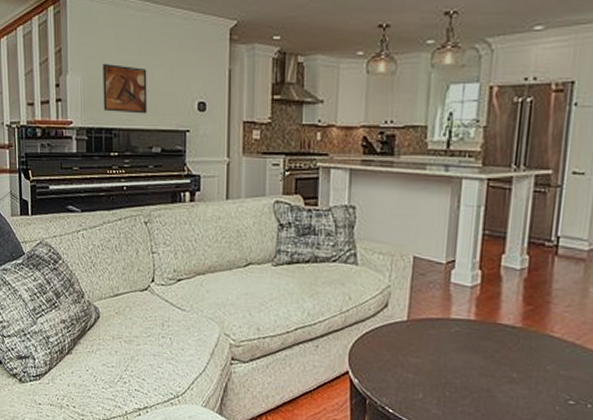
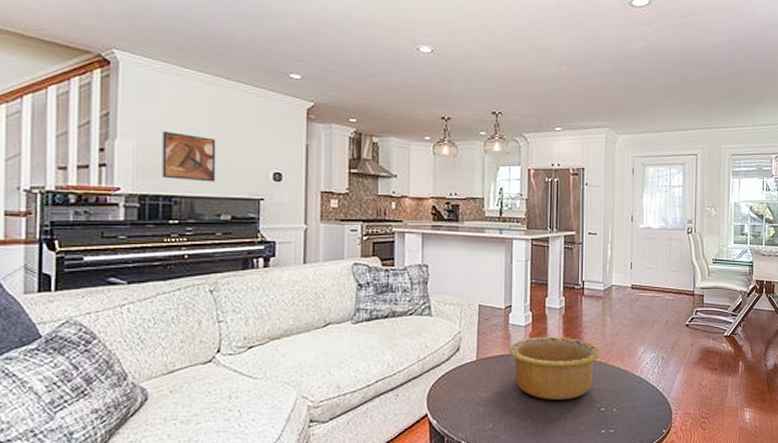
bowl: none [447,302,577,383] -> present [508,336,601,400]

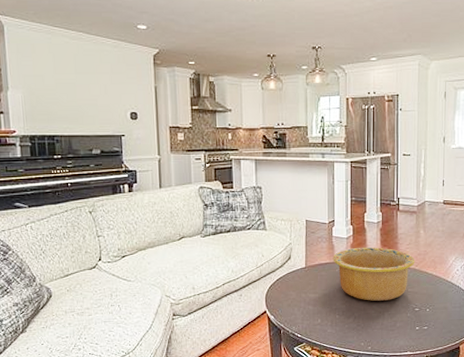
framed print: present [162,130,216,182] -> none [42,81,86,123]

